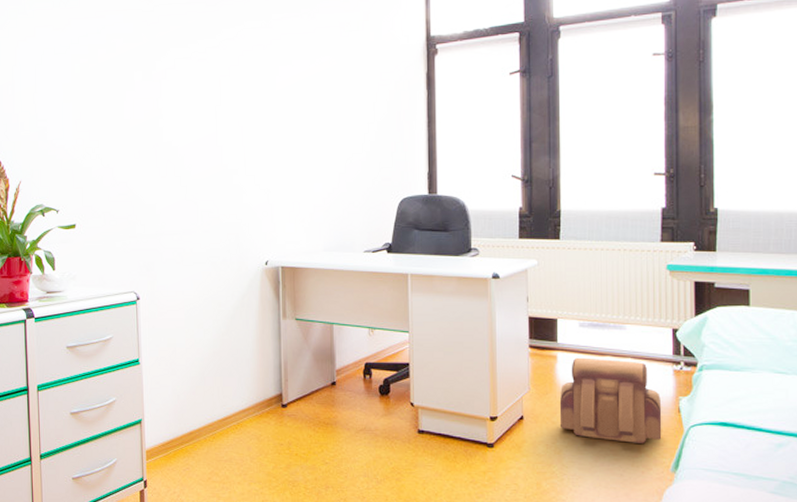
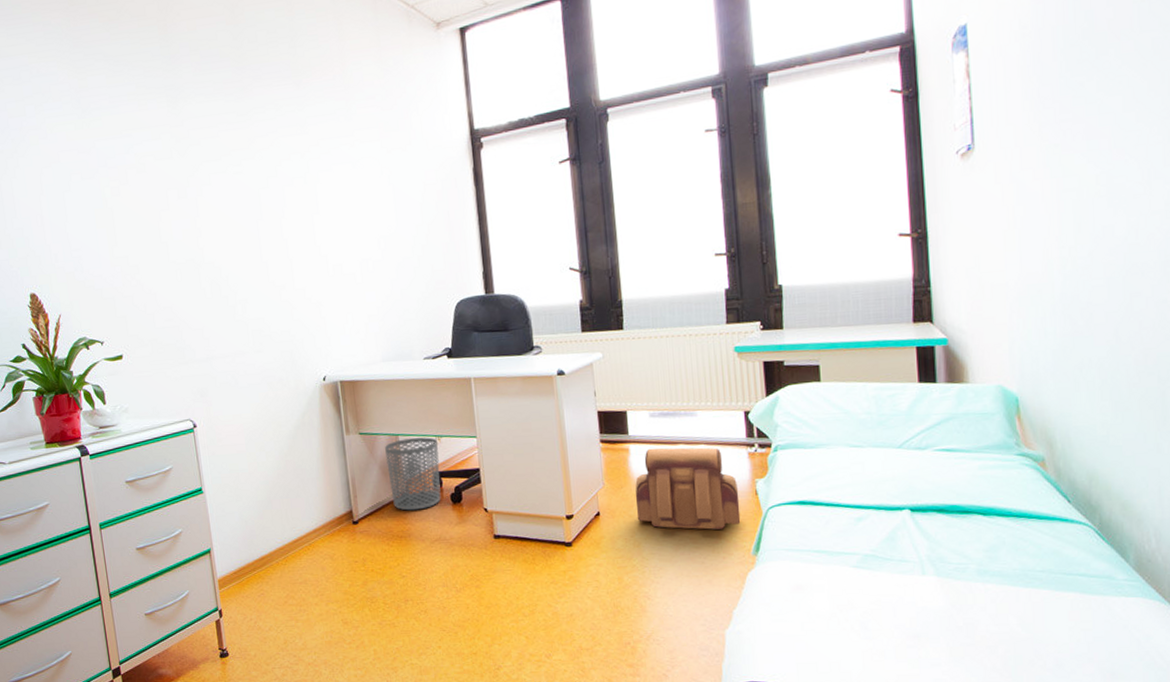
waste bin: none [319,328,371,399] -> present [385,437,441,511]

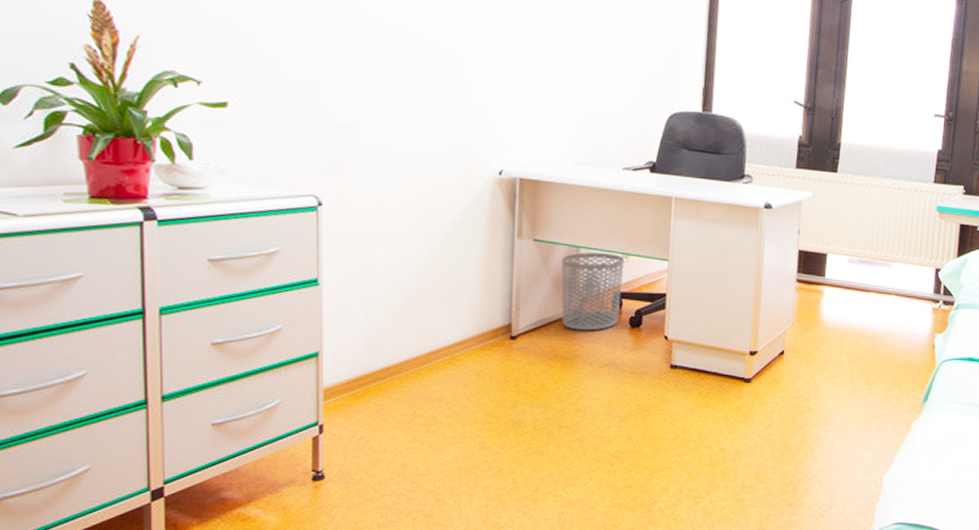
backpack: present [635,447,741,530] -> none [821,293,919,378]

